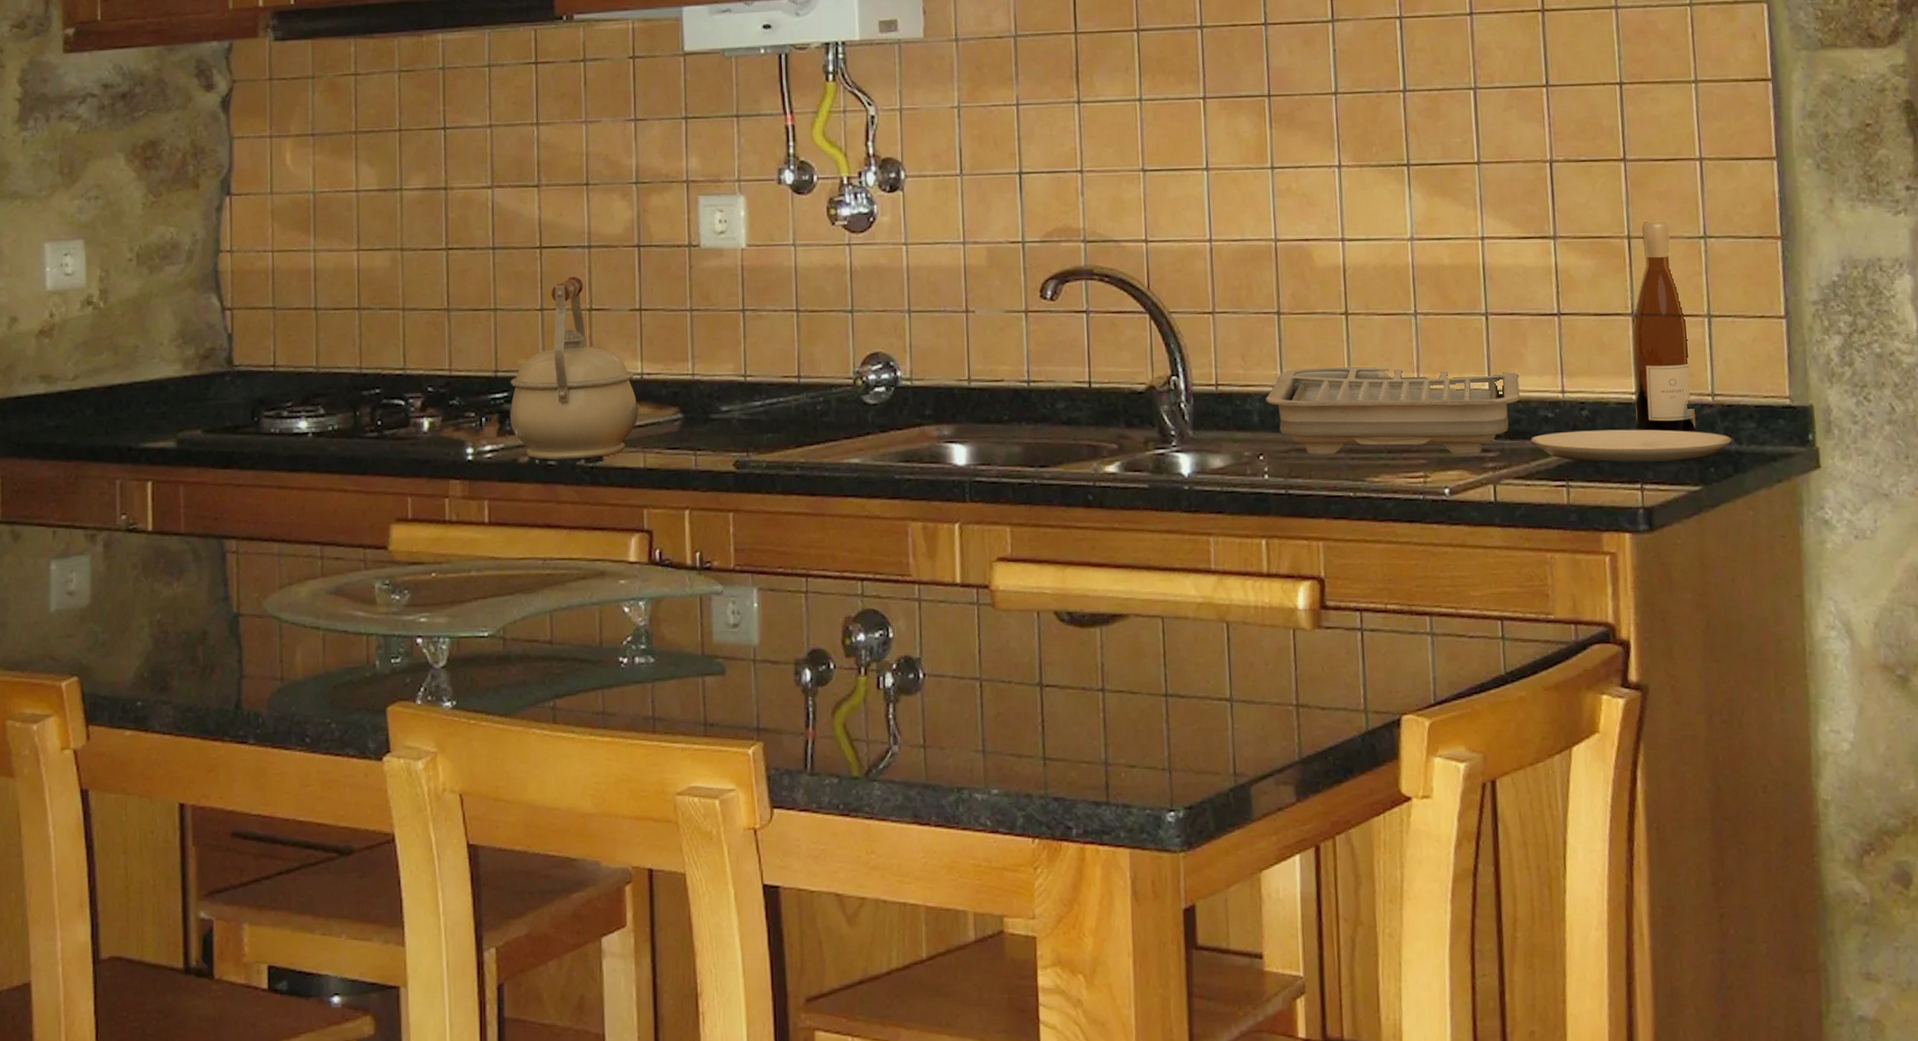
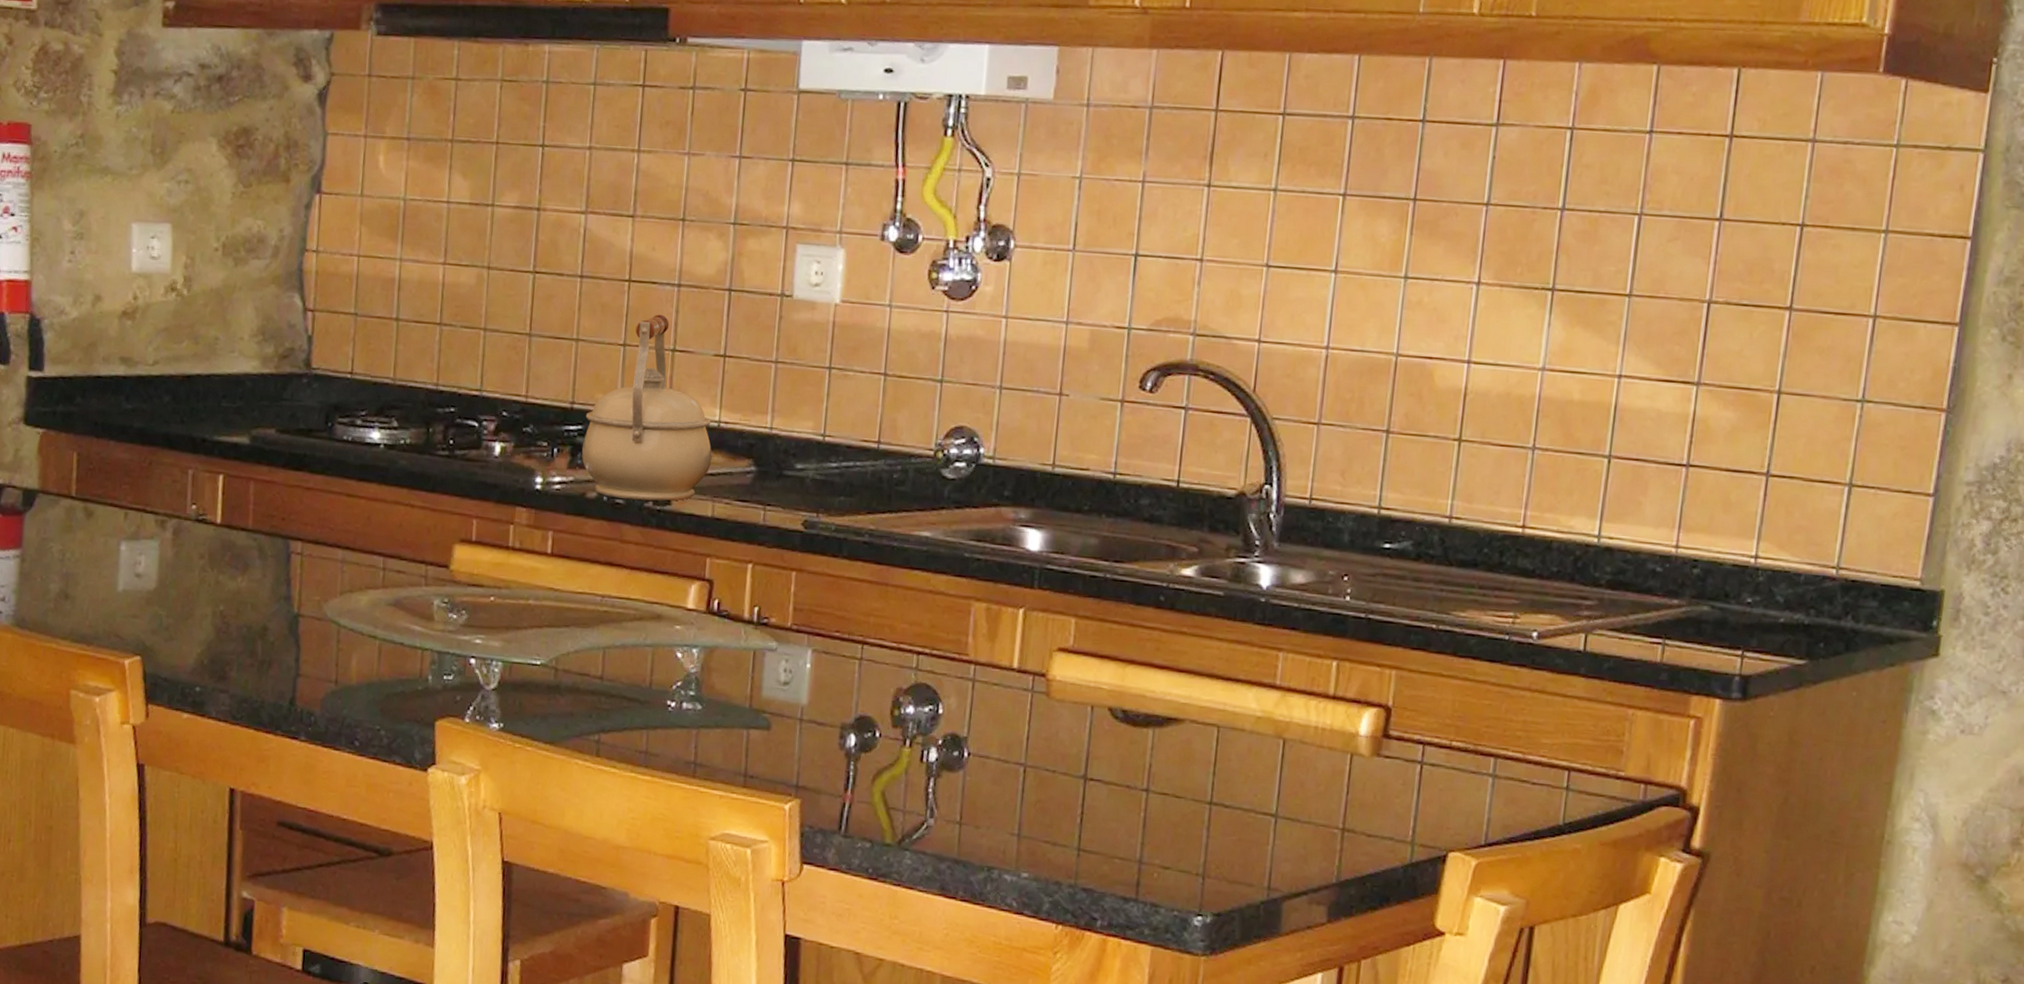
dish rack: present [1265,366,1520,455] -> none [1359,491,1633,600]
plate: present [1530,429,1732,463] -> none [1632,588,1849,633]
bottle: present [1631,221,1696,432] -> none [1748,378,1827,604]

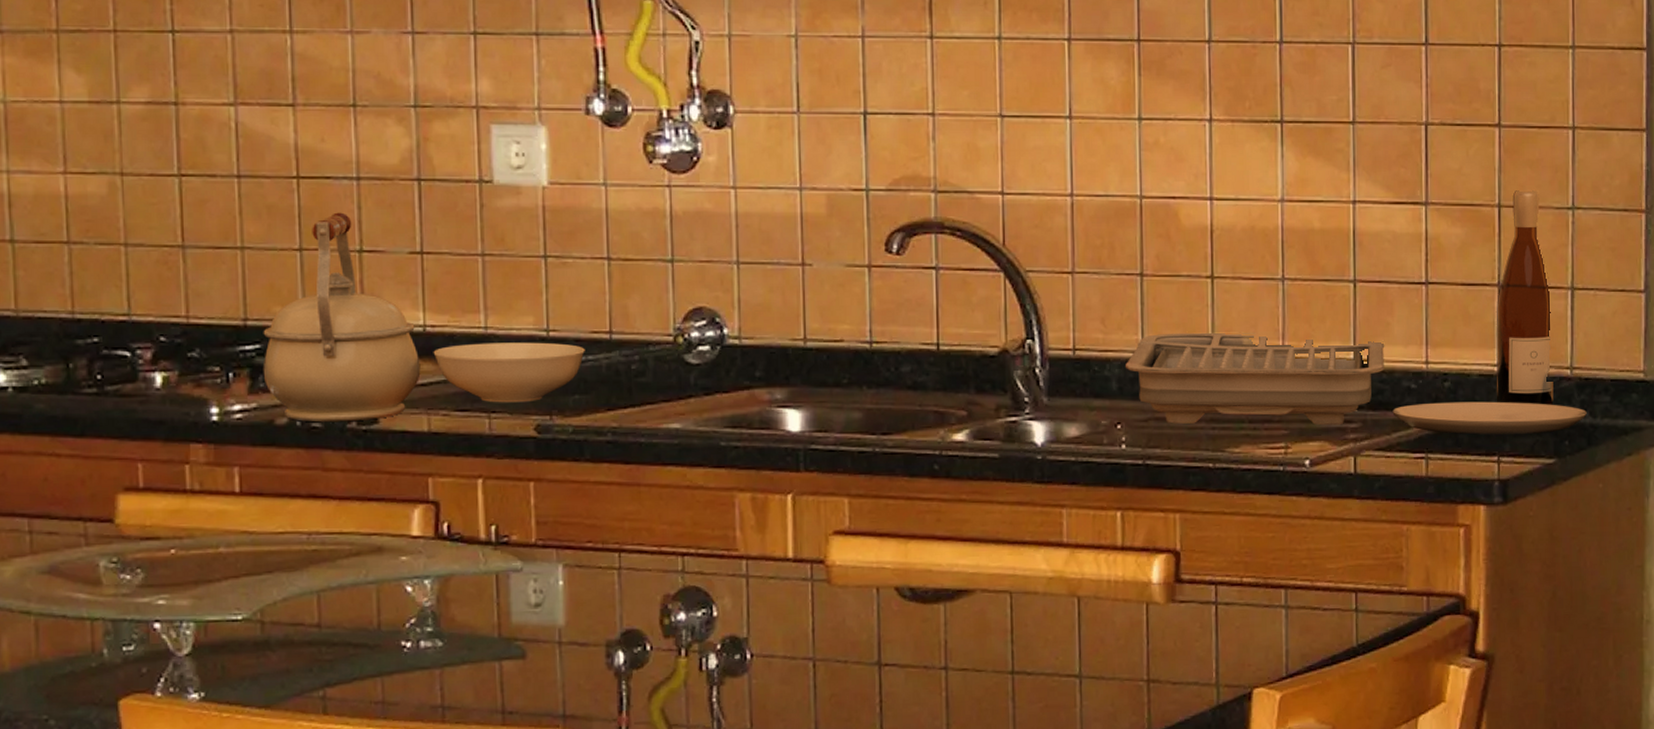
bowl: none [724,441,855,499] -> present [433,342,585,403]
dish rack: none [1359,491,1633,600] -> present [1124,332,1384,425]
plate: none [1632,588,1849,633] -> present [1392,401,1587,435]
bottle: none [1748,378,1827,604] -> present [1496,190,1554,405]

